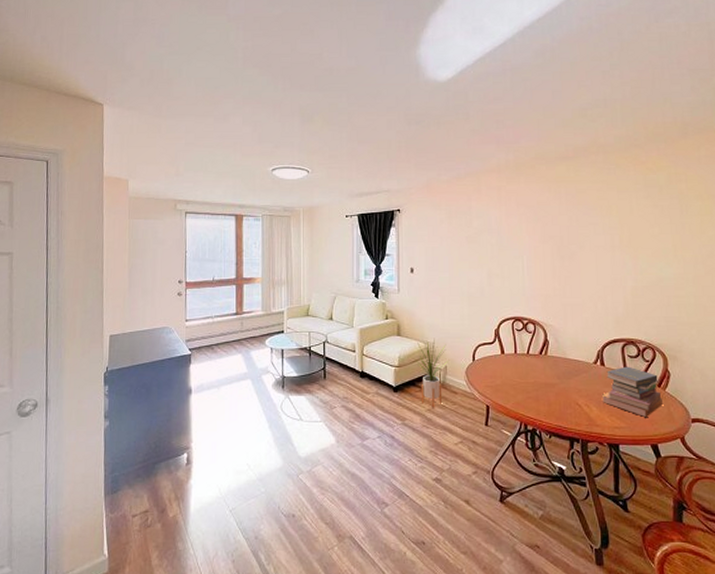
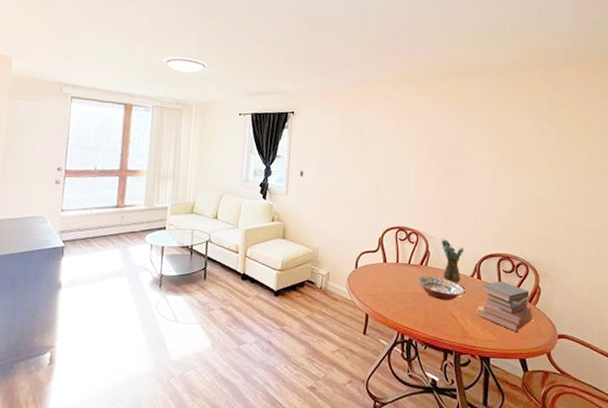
house plant: present [415,339,448,408] -> none [298,244,331,314]
decorative bowl: none [536,365,589,389] -> present [416,275,465,301]
vase: none [559,326,585,373] -> present [440,238,464,285]

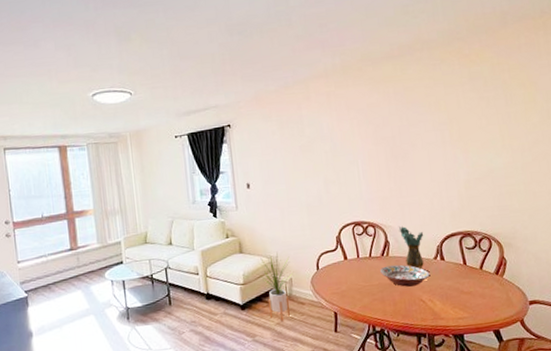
house plant: none [298,244,331,314] -> present [260,252,293,321]
books: present [476,281,532,333] -> none [444,258,501,306]

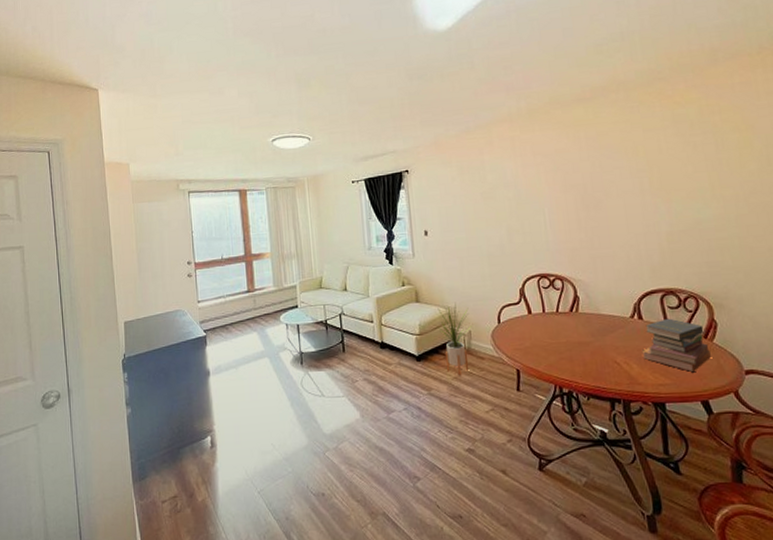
decorative bowl: present [379,264,430,287] -> none [567,322,626,347]
vase: present [398,225,424,270] -> none [589,280,619,329]
books: none [444,258,501,306] -> present [642,318,711,373]

